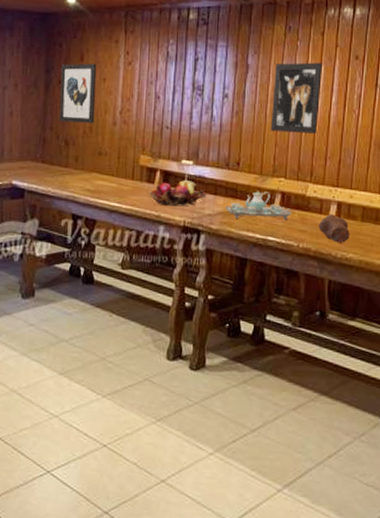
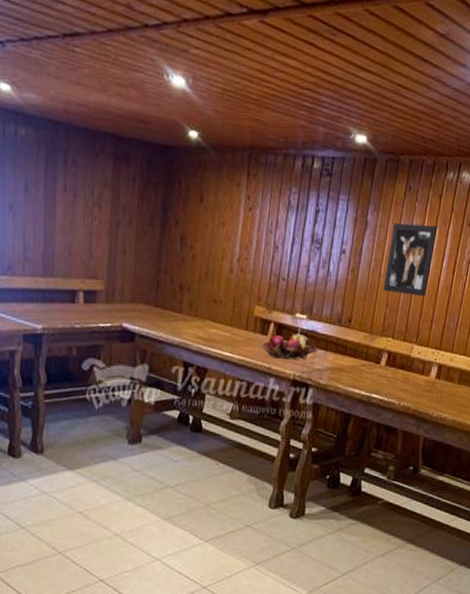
wall art: present [59,63,97,124] -> none [175,203,217,270]
tea set: present [225,190,292,221] -> none [334,348,397,380]
bread loaf: present [318,214,350,243] -> none [419,375,447,404]

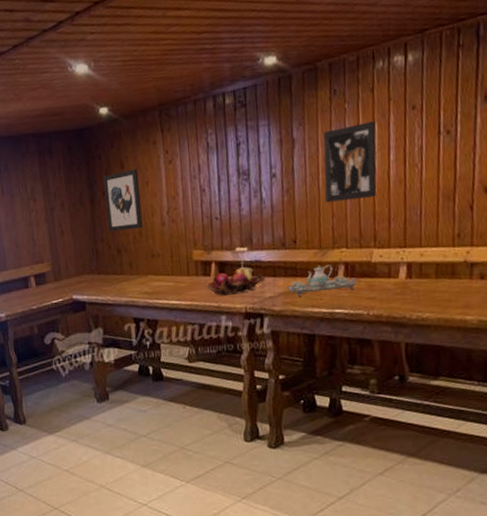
wall art: none [175,203,217,270] -> present [103,169,143,232]
tea set: none [334,348,397,380] -> present [286,265,358,297]

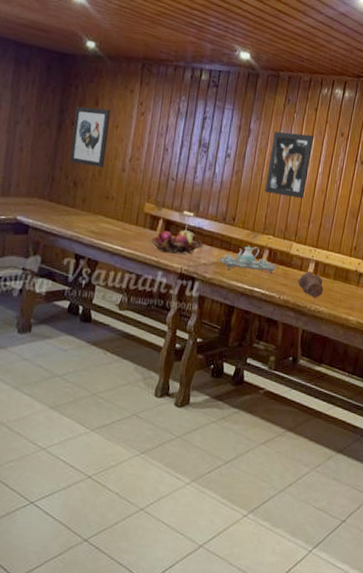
bread loaf: none [388,276,424,304] -> present [298,271,324,298]

